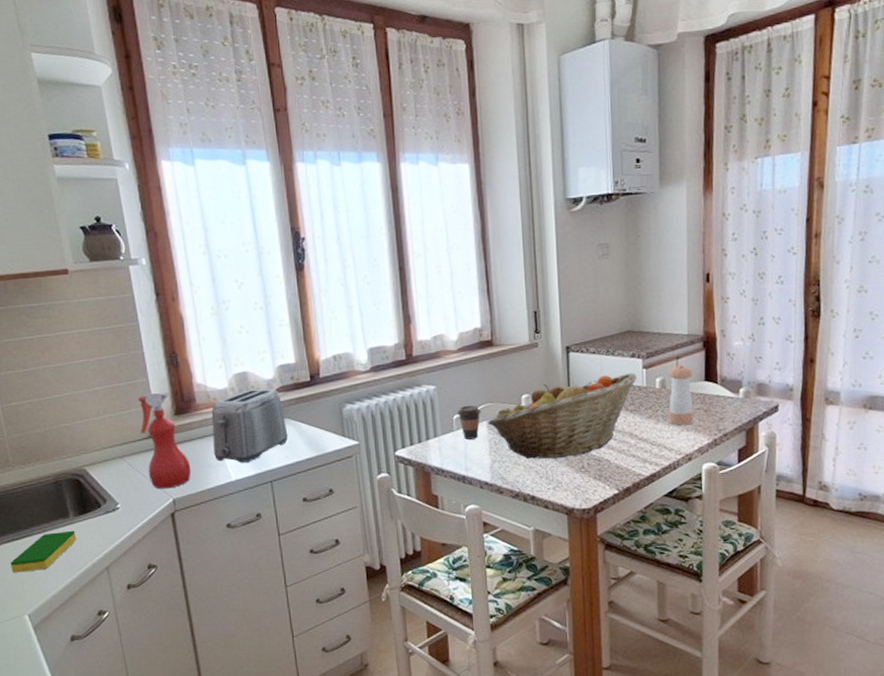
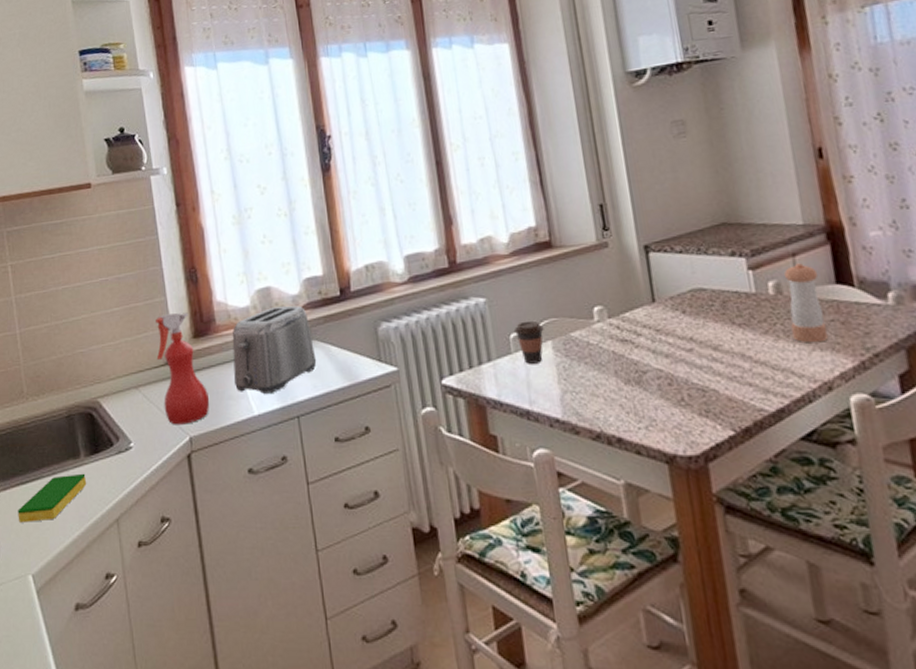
fruit basket: present [487,372,637,459] -> none [552,275,742,389]

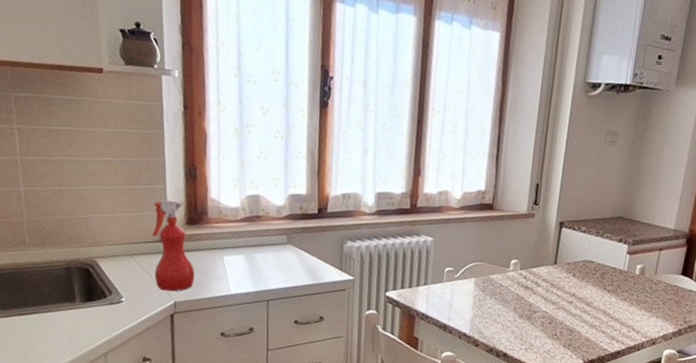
dish sponge: present [18,473,87,523] -> none [16,313,80,346]
toaster: present [232,305,317,394] -> none [218,212,290,279]
coffee cup: present [513,320,544,364] -> none [448,260,472,293]
pepper shaker: present [783,263,829,343] -> none [641,256,672,313]

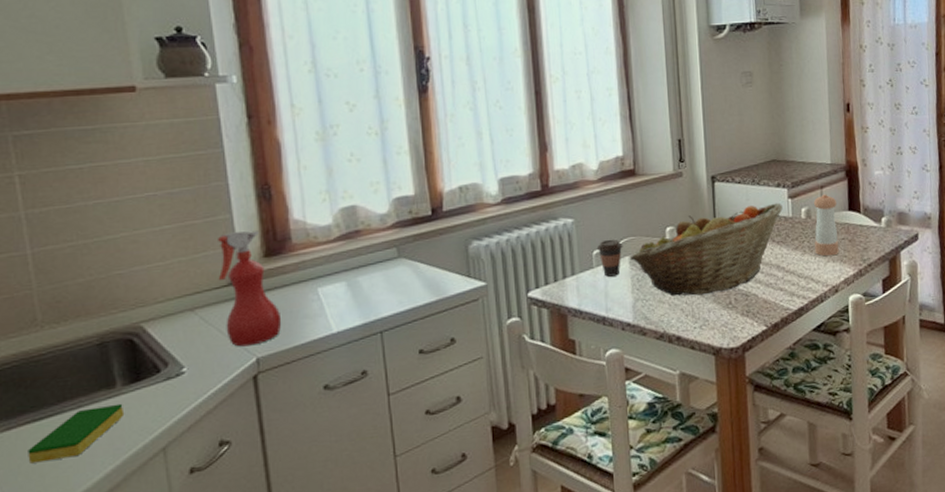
dish sponge: none [16,313,80,346] -> present [28,403,125,464]
coffee cup: none [448,260,472,293] -> present [596,239,623,277]
fruit basket: none [475,253,620,324] -> present [629,202,783,297]
pepper shaker: none [641,256,672,313] -> present [813,194,840,257]

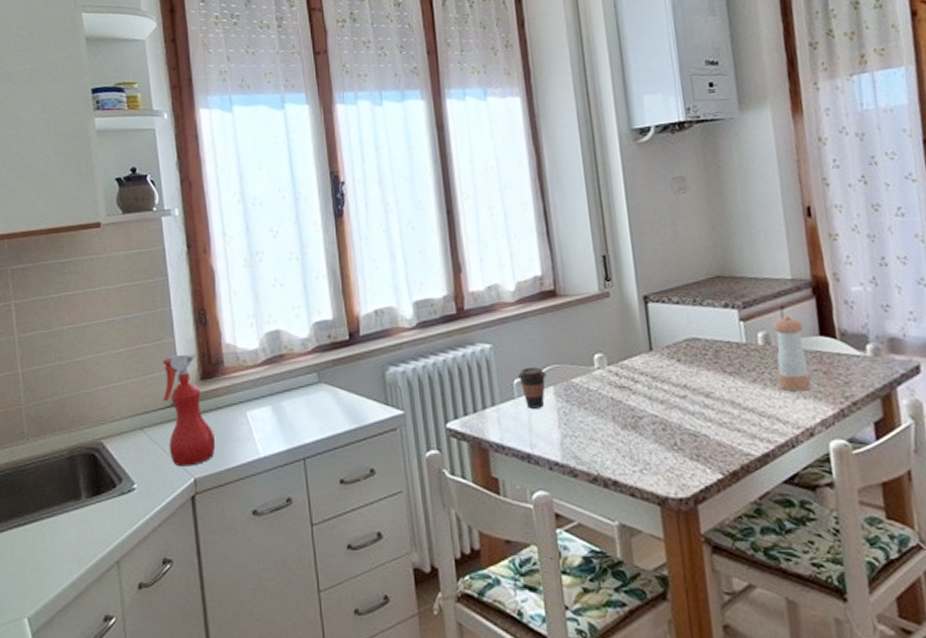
dish sponge: present [28,403,125,464] -> none [14,515,88,565]
fruit basket: present [629,202,783,297] -> none [554,326,734,434]

